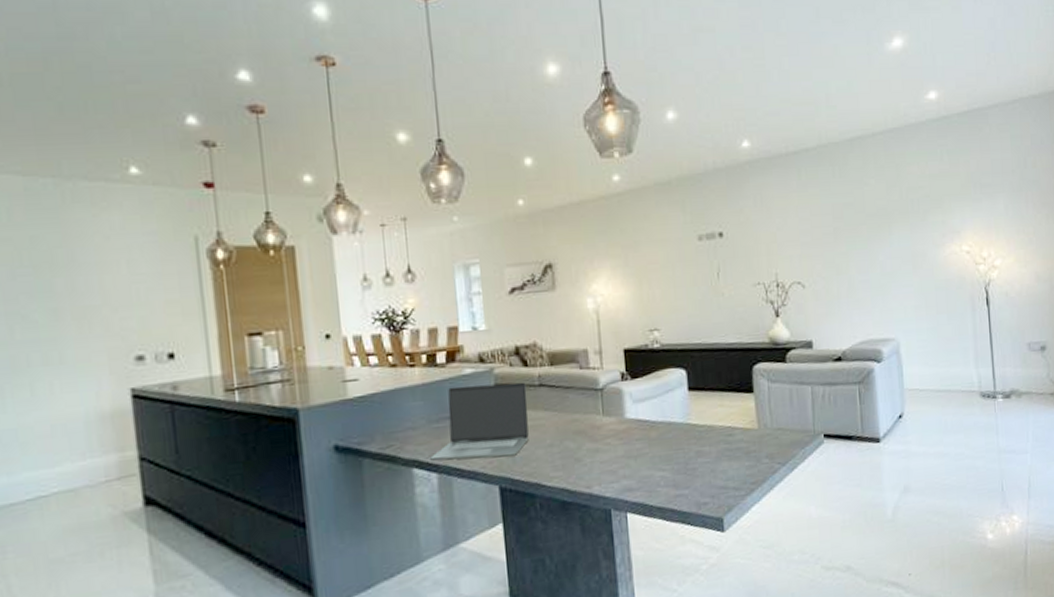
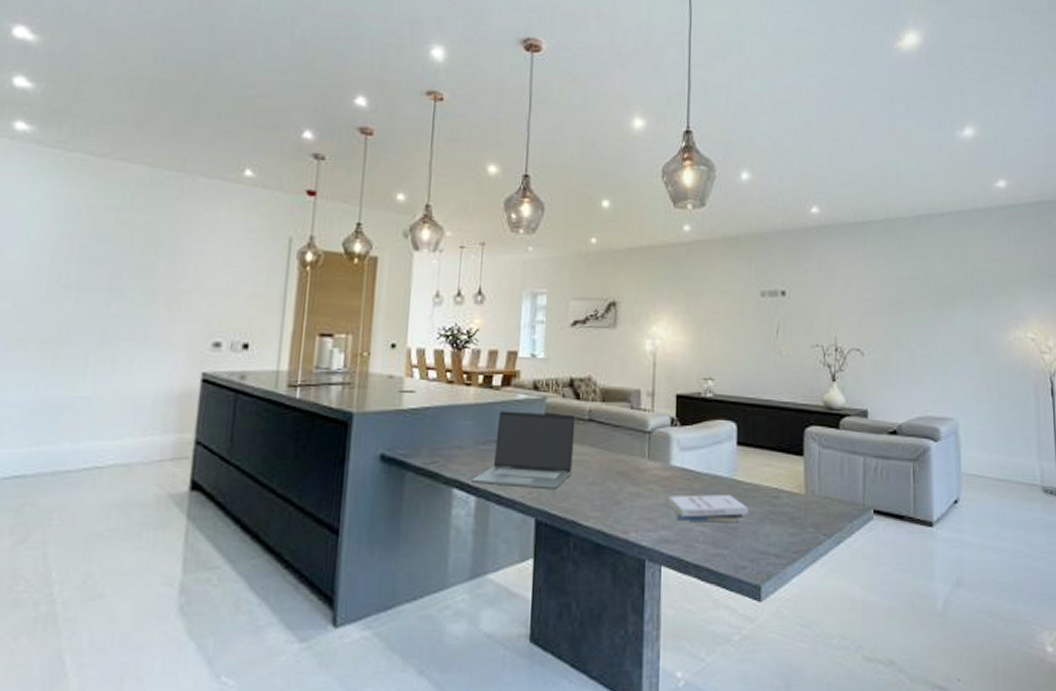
books: none [627,438,706,469] -> present [668,494,750,523]

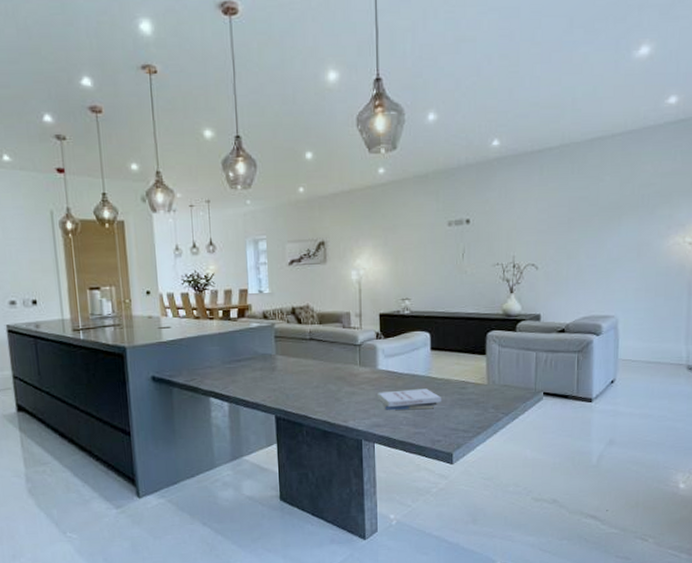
laptop: present [471,411,576,489] -> none [223,336,300,394]

